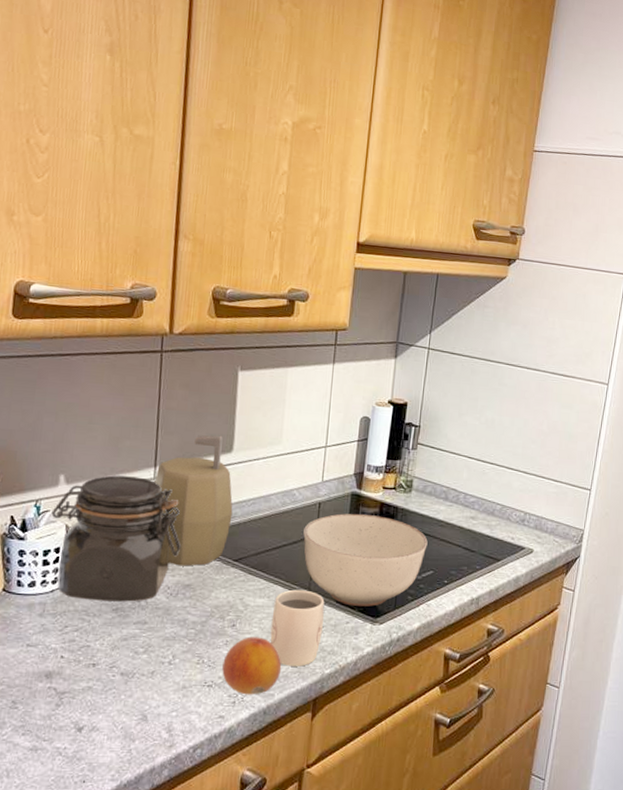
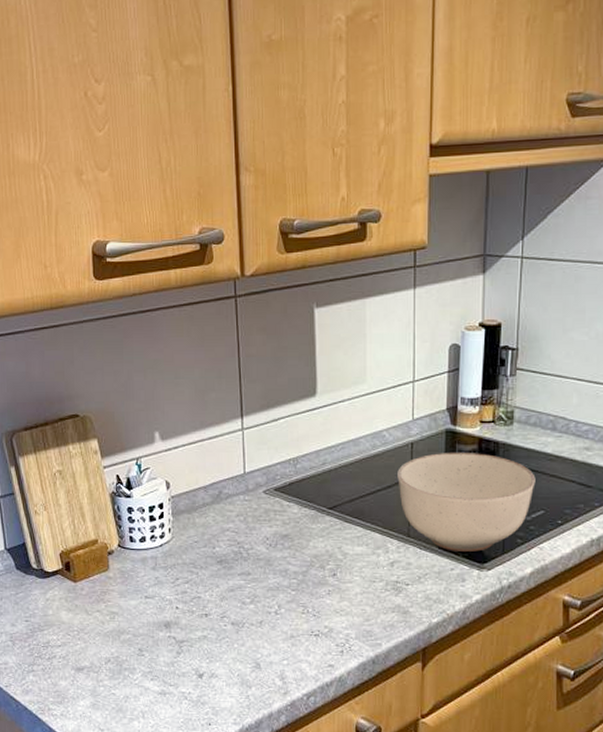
jar: present [51,475,182,602] -> none [152,429,276,554]
soap dispenser: present [154,434,233,566] -> none [243,379,323,517]
fruit: present [222,636,282,695] -> none [327,586,387,645]
mug: present [270,589,325,667] -> none [372,536,426,616]

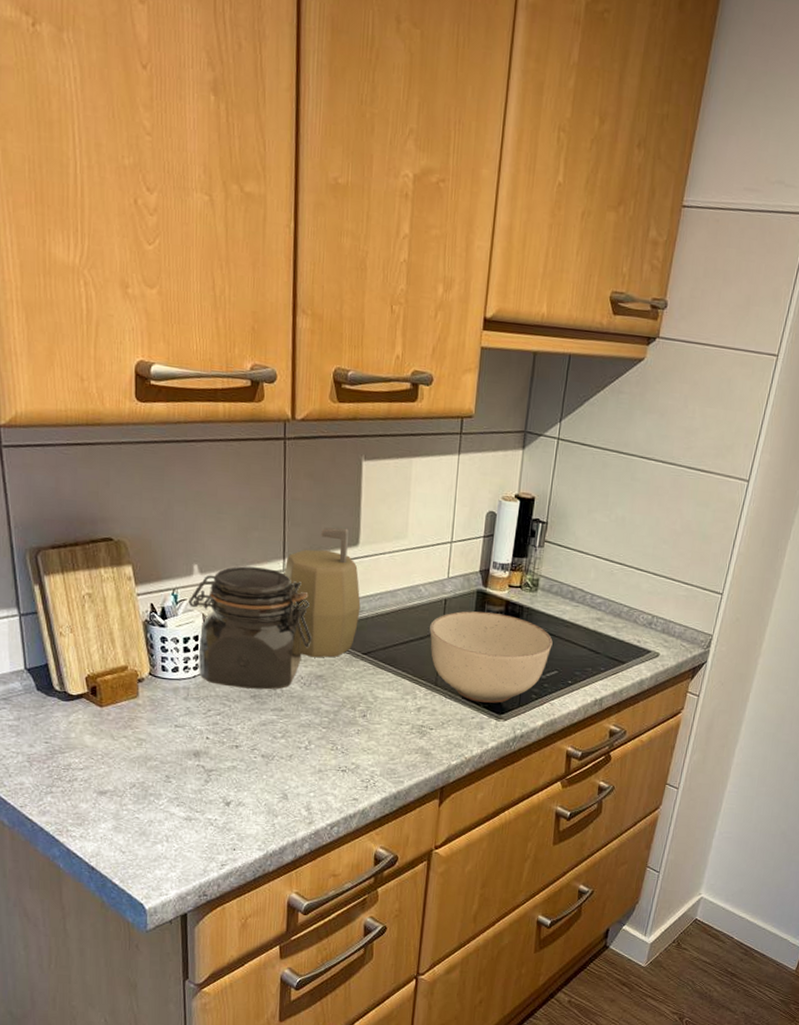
jar: none [152,429,276,554] -> present [188,566,313,690]
soap dispenser: none [243,379,323,517] -> present [284,527,361,658]

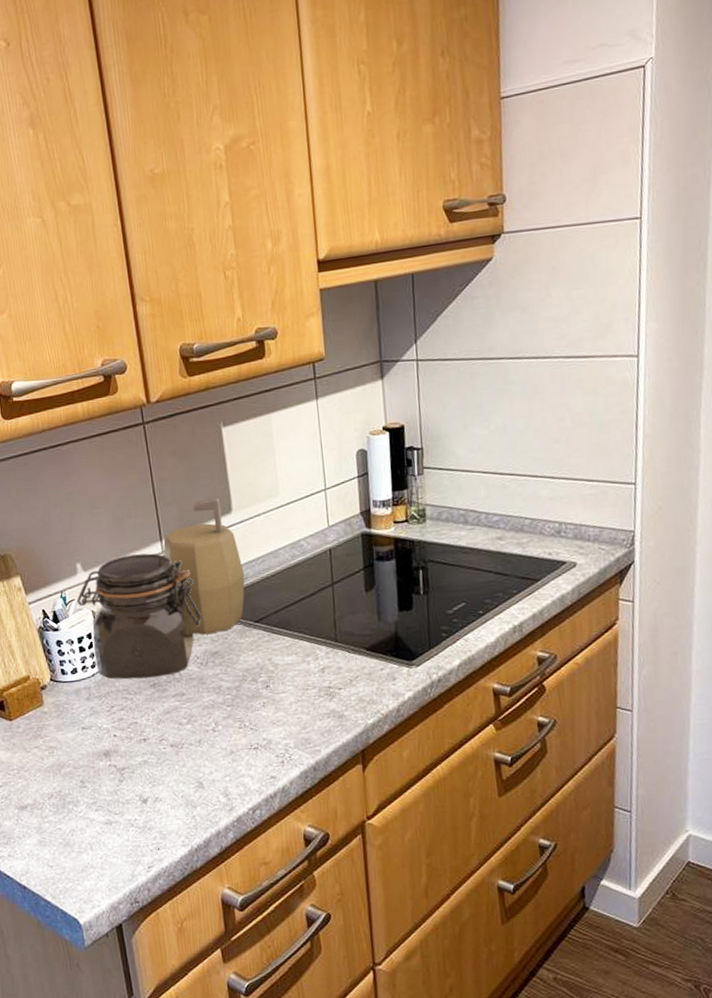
bowl: present [430,611,553,703] -> none [319,552,454,651]

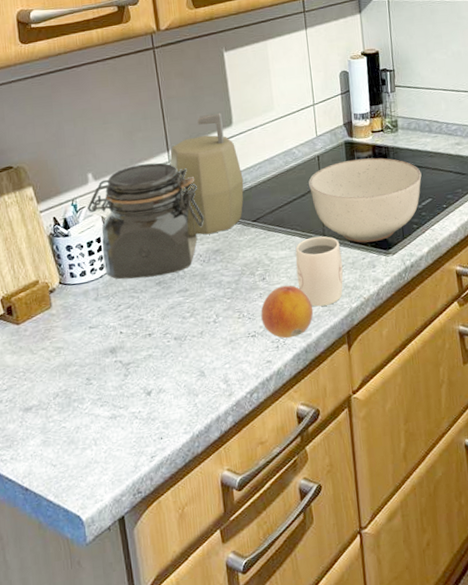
fruit: none [264,695,324,754] -> present [261,285,314,339]
mug: none [303,641,358,721] -> present [295,236,344,307]
bowl: none [319,552,454,651] -> present [309,157,422,243]

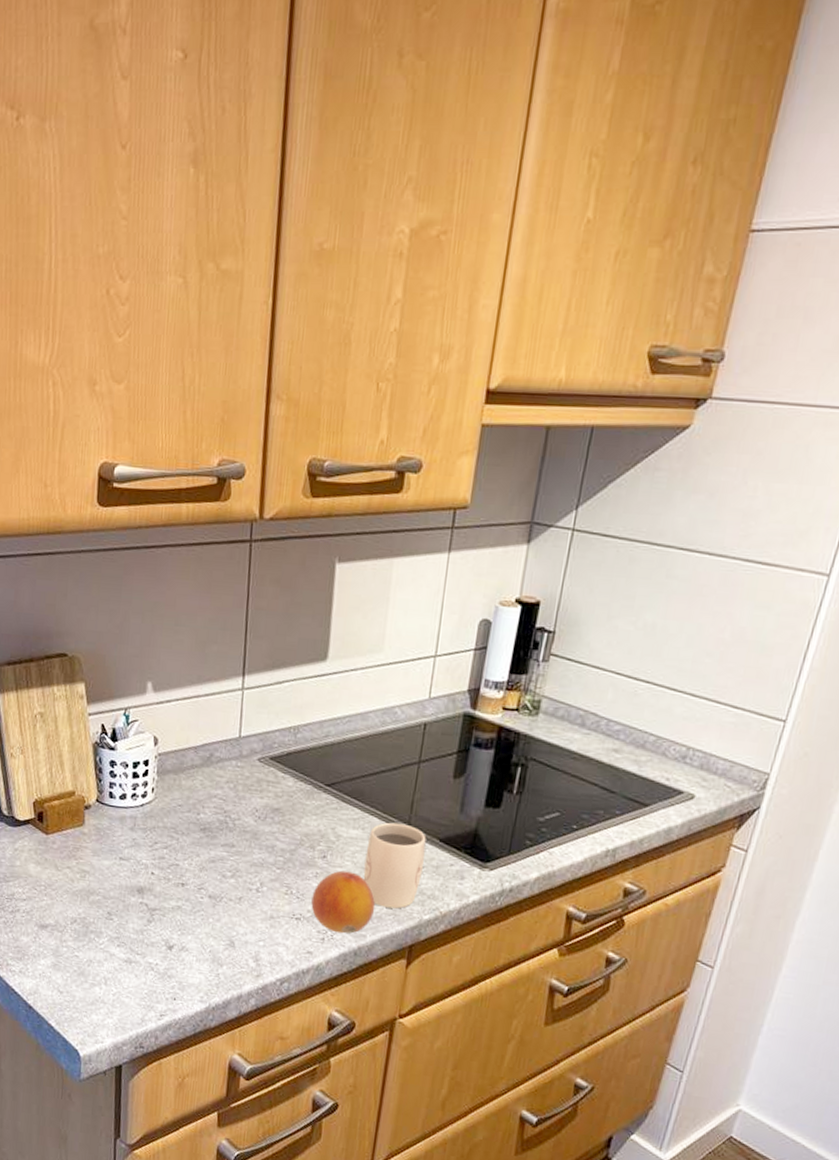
jar: present [87,162,205,280] -> none [140,684,271,823]
soap dispenser: present [170,112,244,235] -> none [242,639,326,789]
bowl: present [309,157,422,243] -> none [404,737,555,849]

